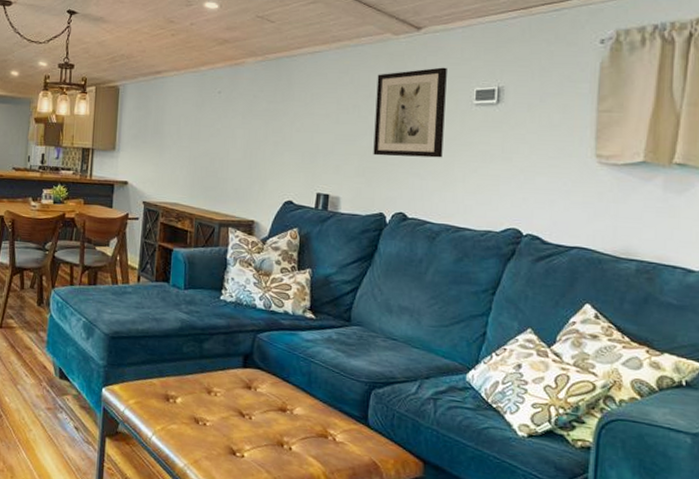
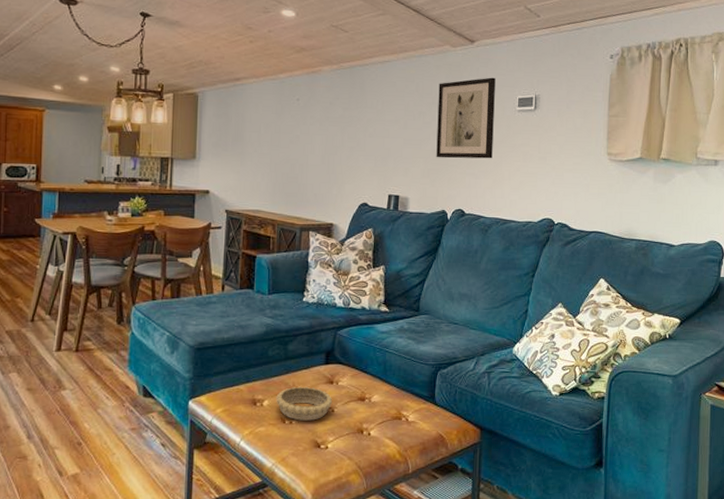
decorative bowl: none [189,387,251,426] -> present [276,386,333,421]

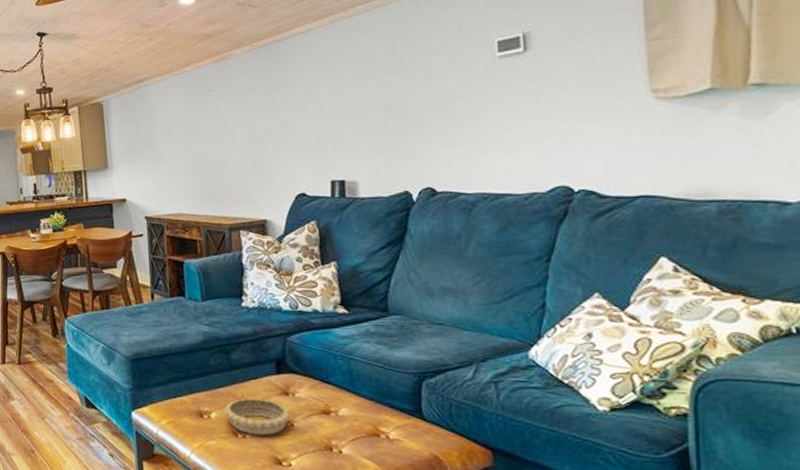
wall art: present [436,77,496,159] -> none [381,22,468,131]

